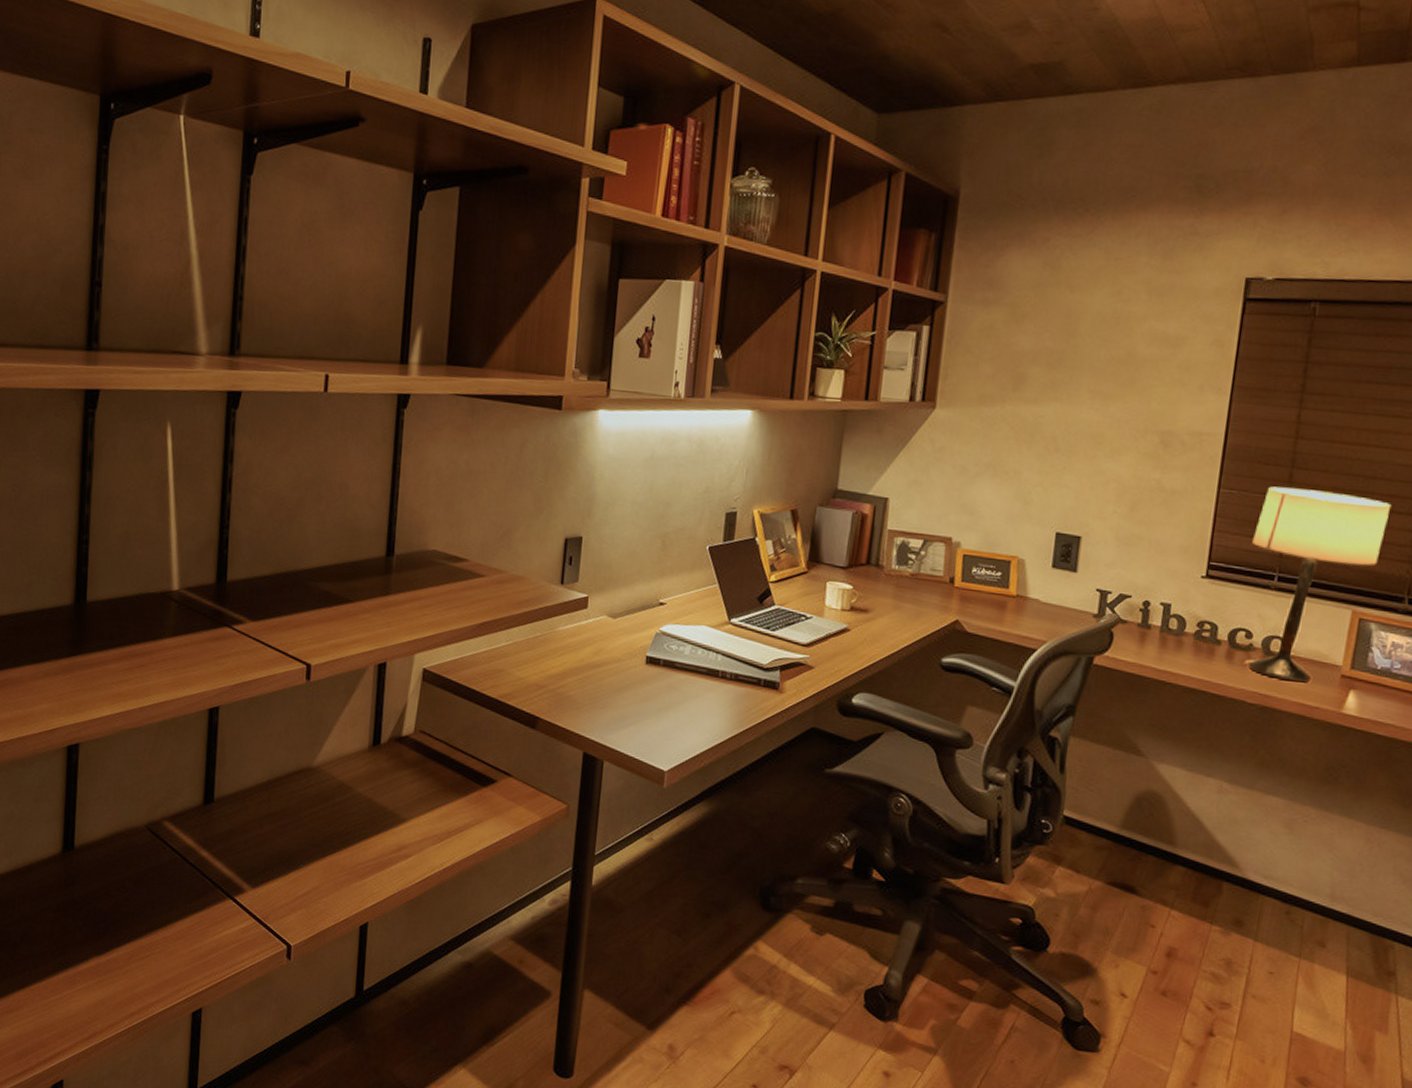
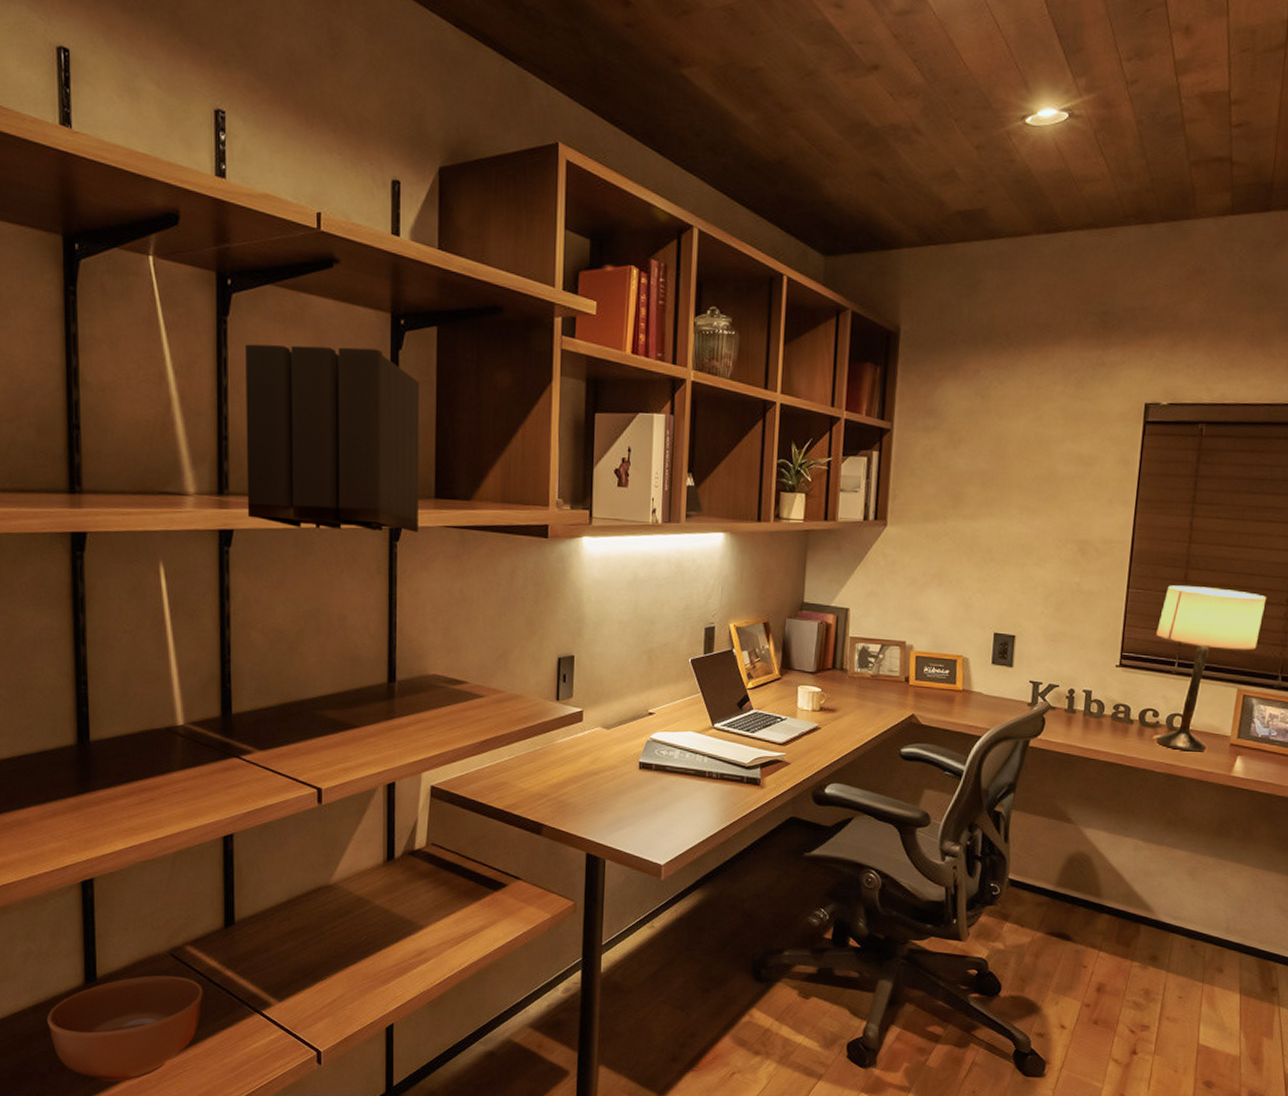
bowl: none [23,849,178,959] -> present [47,975,203,1082]
books: none [256,203,439,400] -> present [245,344,420,533]

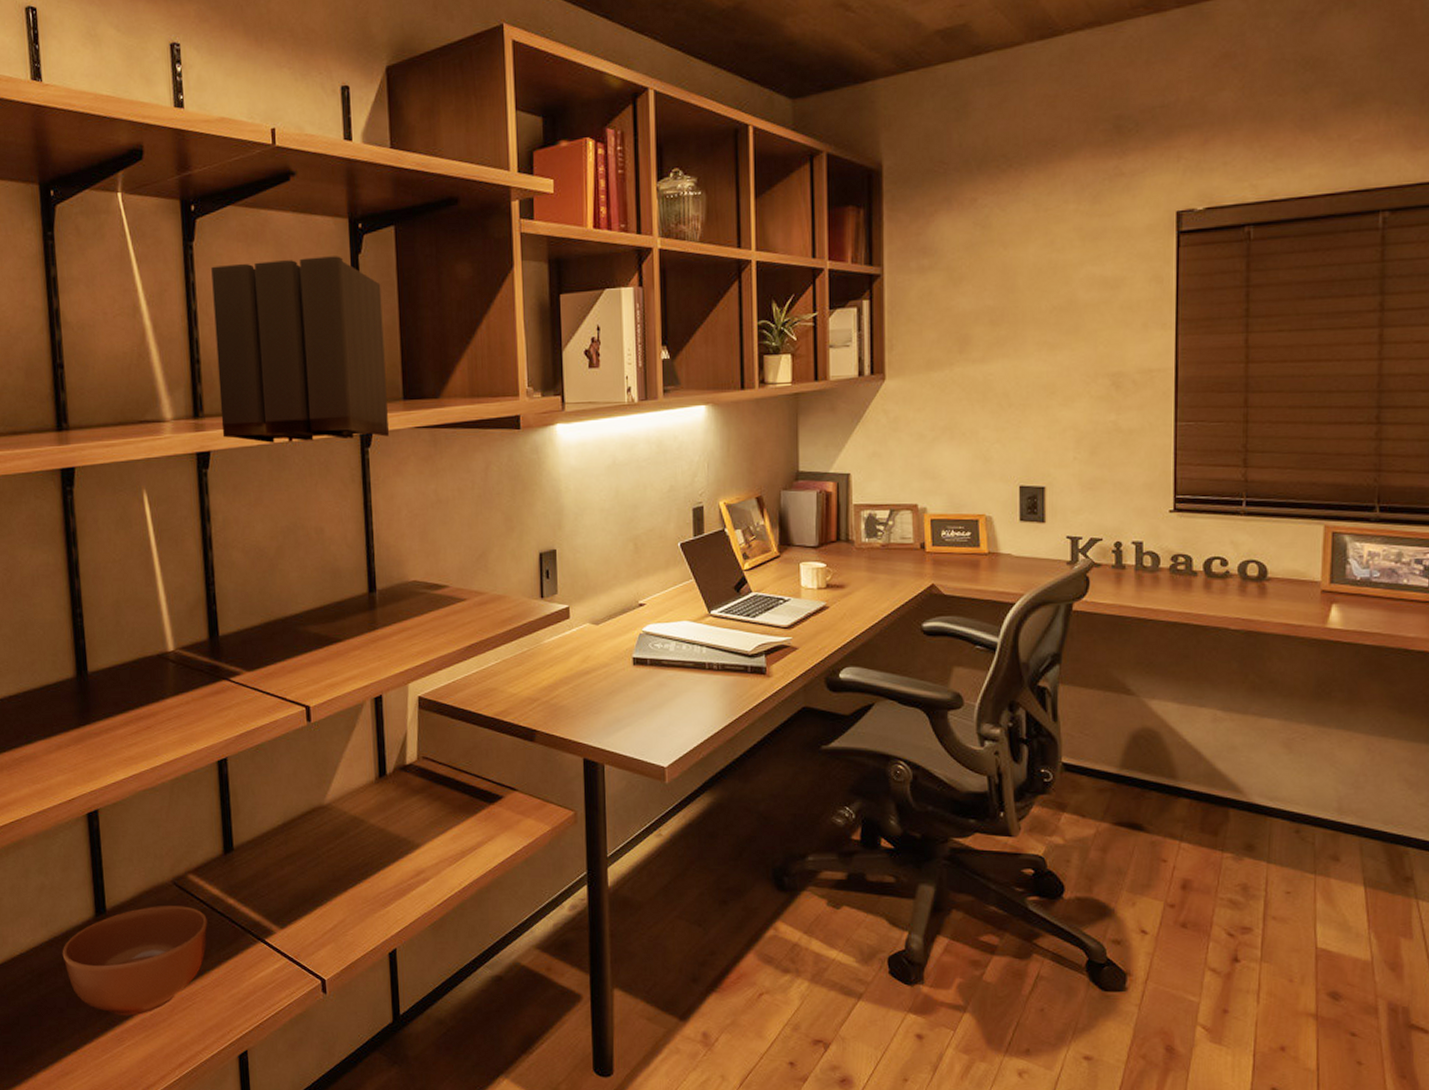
table lamp: present [1152,585,1267,752] -> none [1216,411,1351,603]

